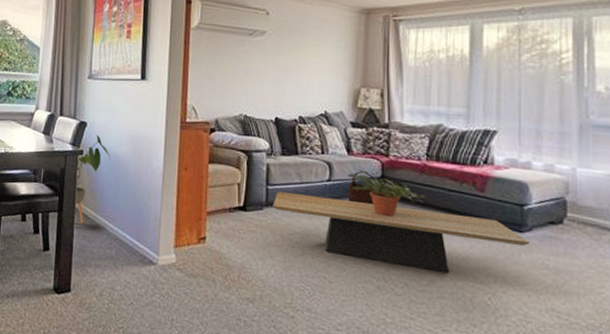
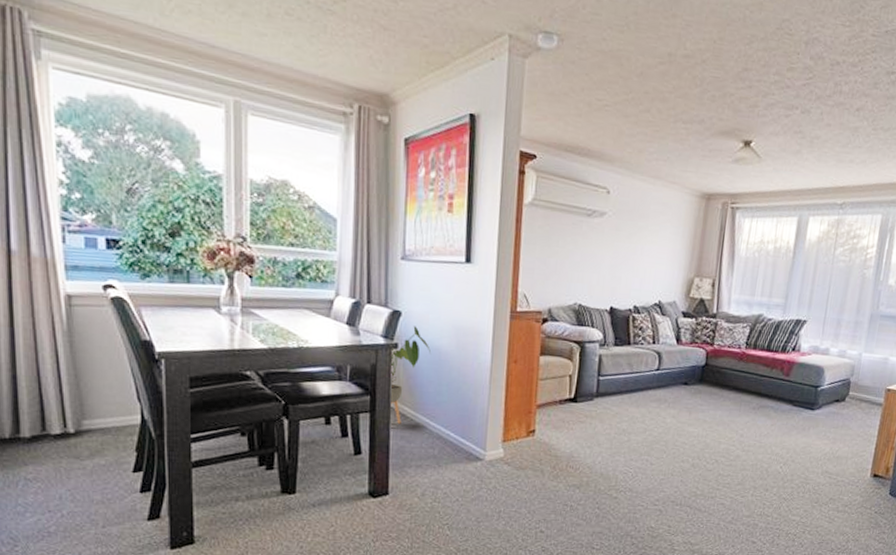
coffee table: present [272,191,530,274] -> none [603,381,818,449]
potted plant: present [347,171,427,217] -> none [675,360,742,402]
wooden bucket: present [348,170,376,205] -> none [673,359,700,392]

